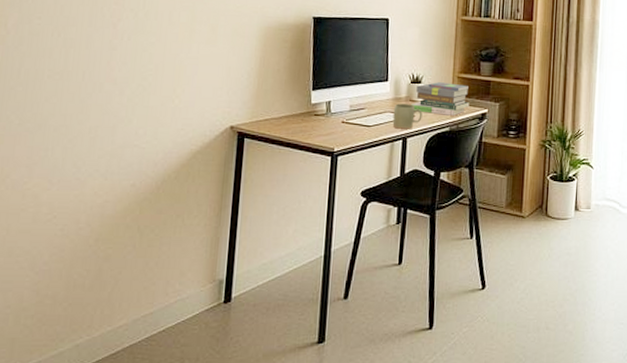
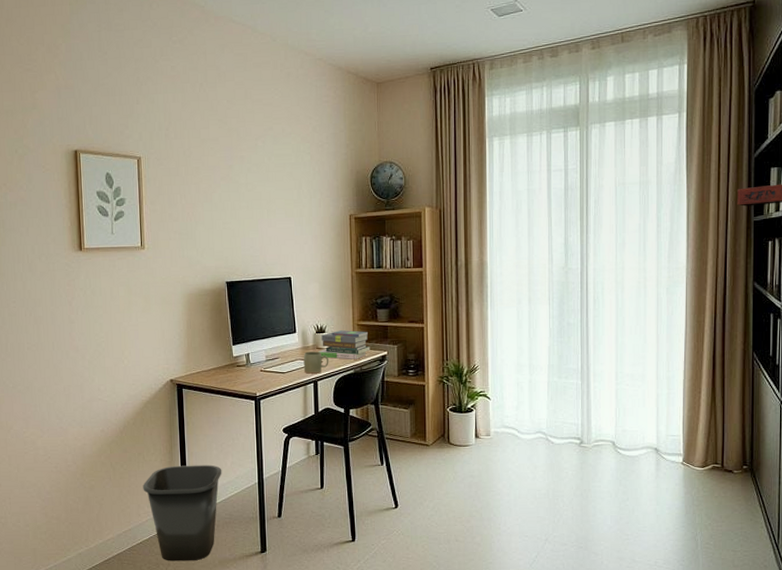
waste bin: none [176,232,282,355] -> present [143,465,222,561]

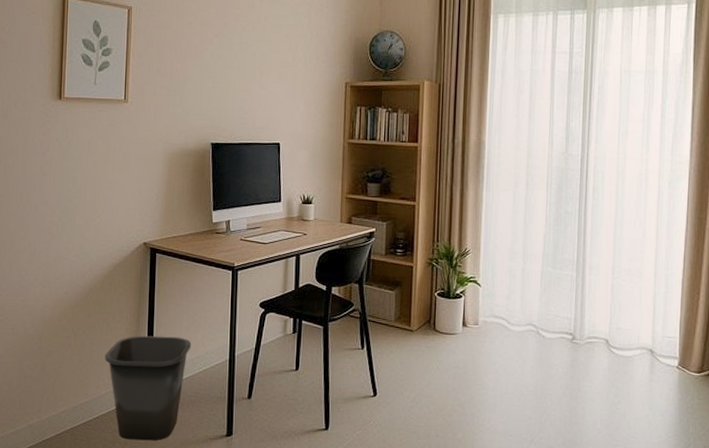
mug: present [303,351,329,374] -> none [286,222,314,247]
books: present [317,330,370,359] -> none [302,202,358,234]

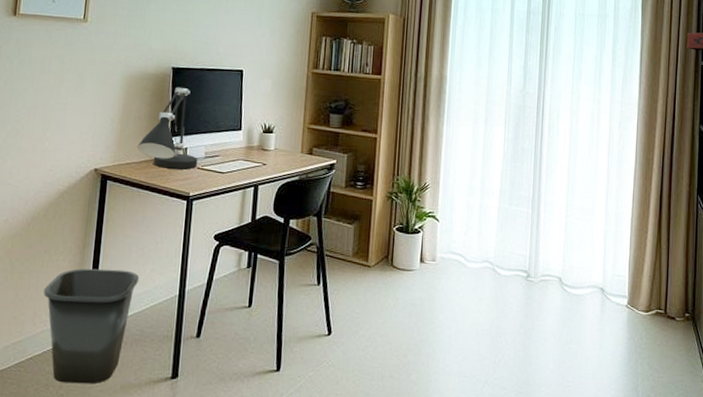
desk lamp: none [182,162,240,241] -> present [137,87,198,170]

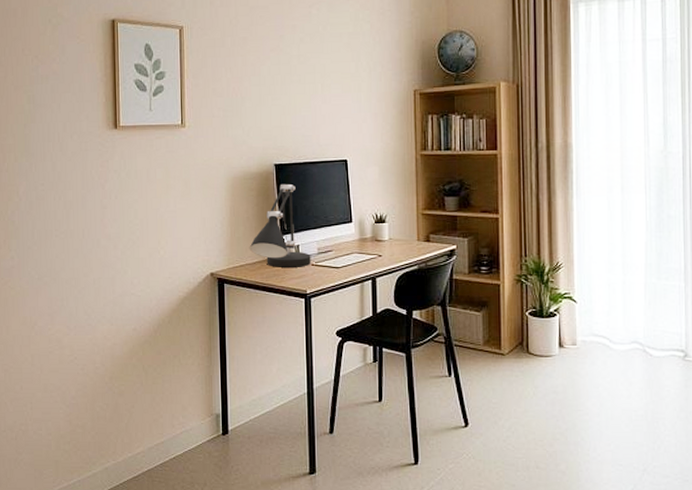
waste bin: present [43,268,140,384] -> none [178,370,267,481]

